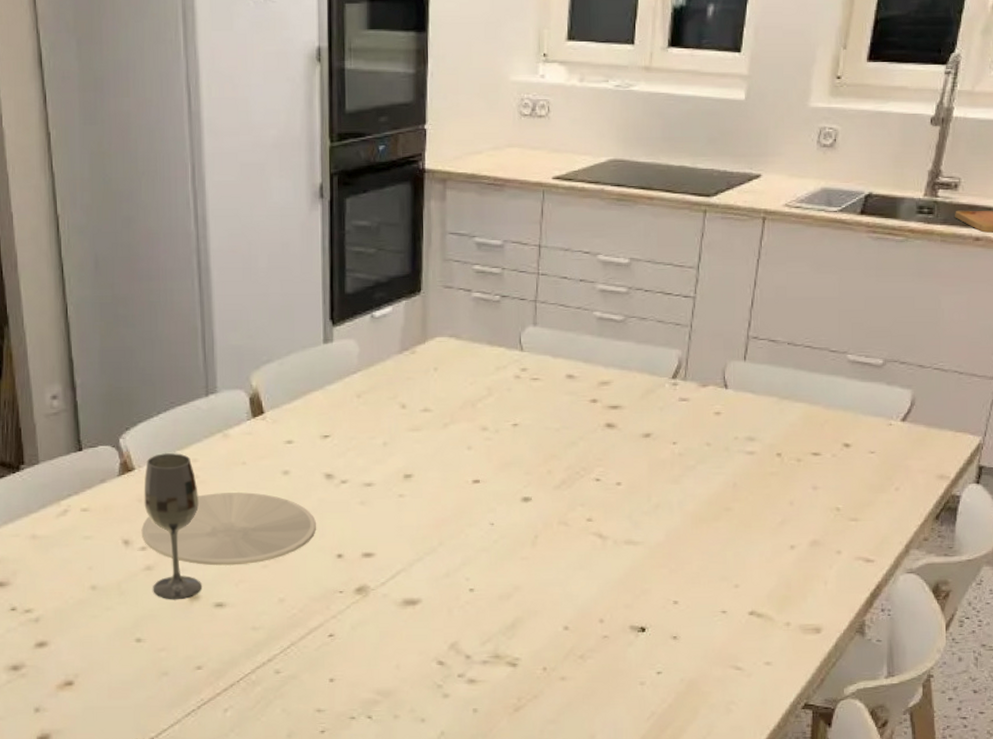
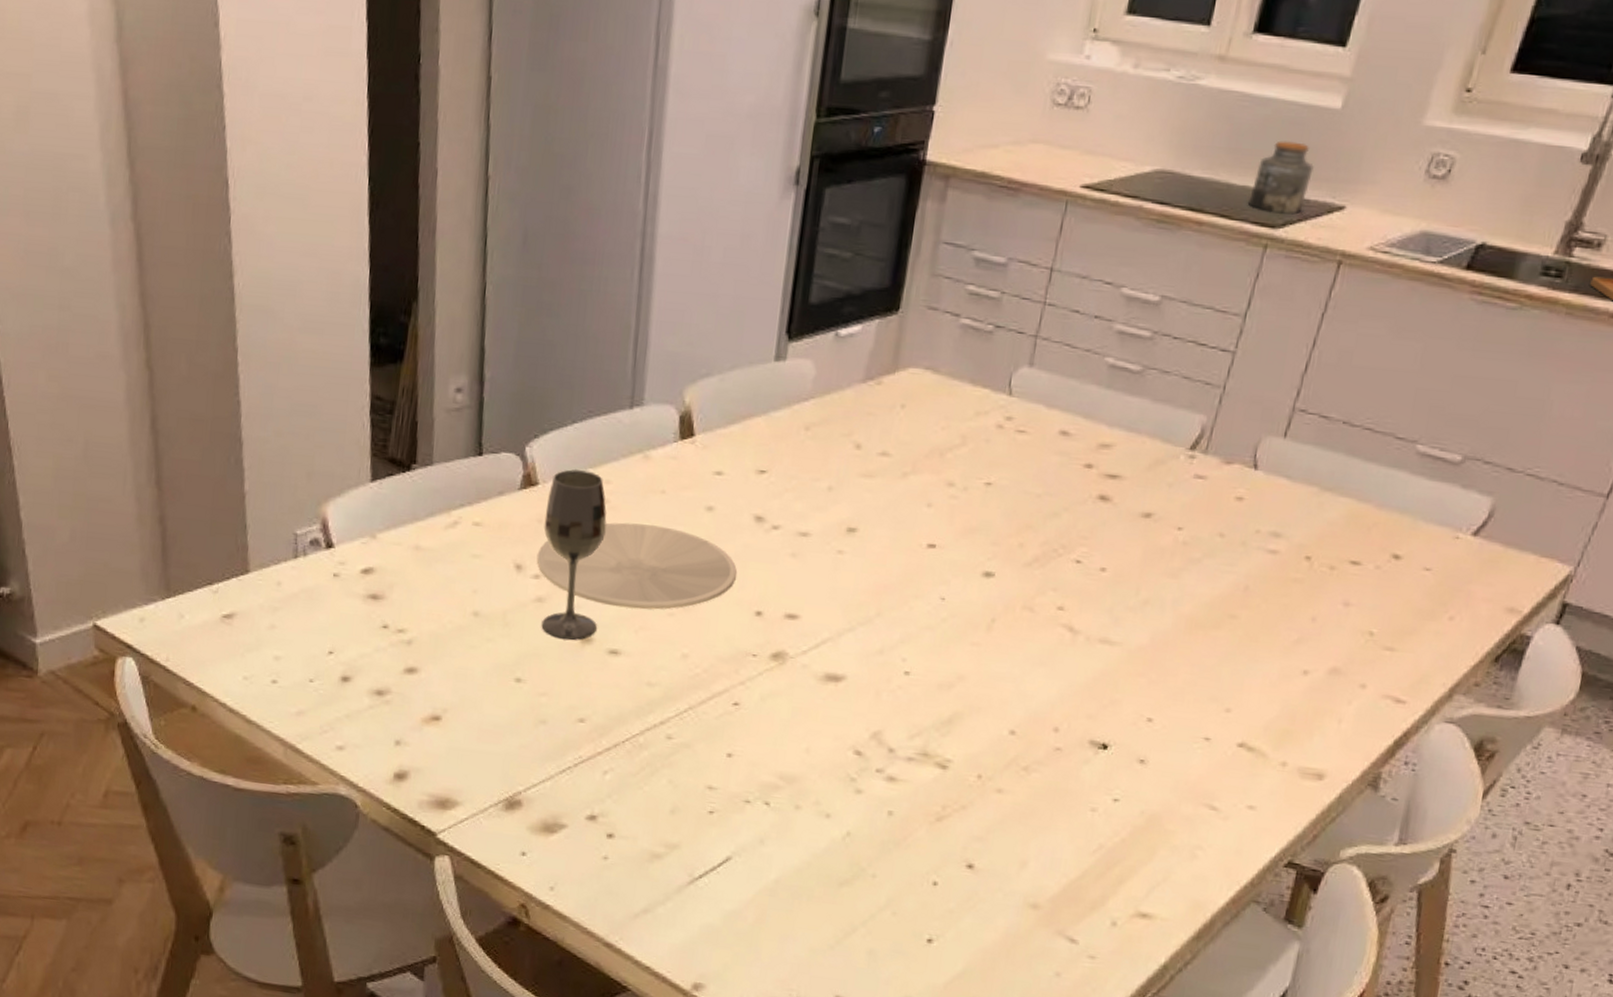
jar: none [686,128,732,186] -> present [1248,141,1314,216]

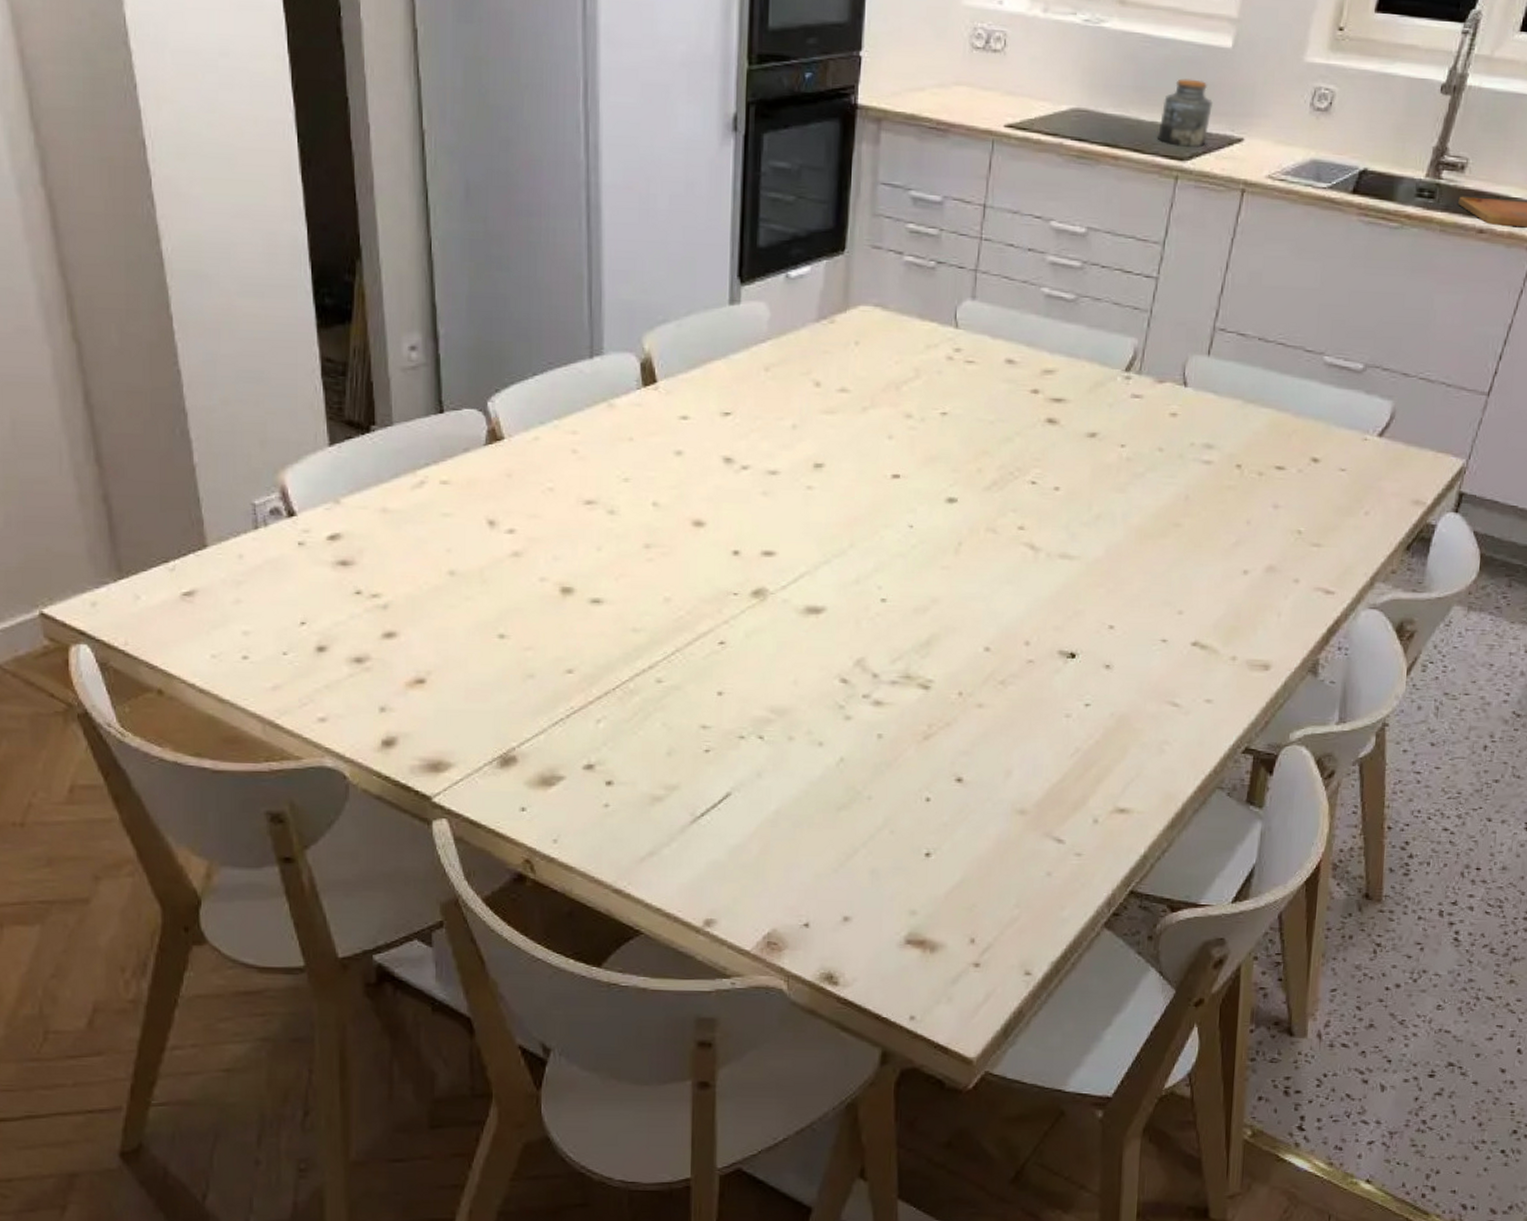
plate: present [536,522,738,610] -> none [509,472,712,557]
wine glass: present [541,469,607,640] -> none [513,422,578,592]

